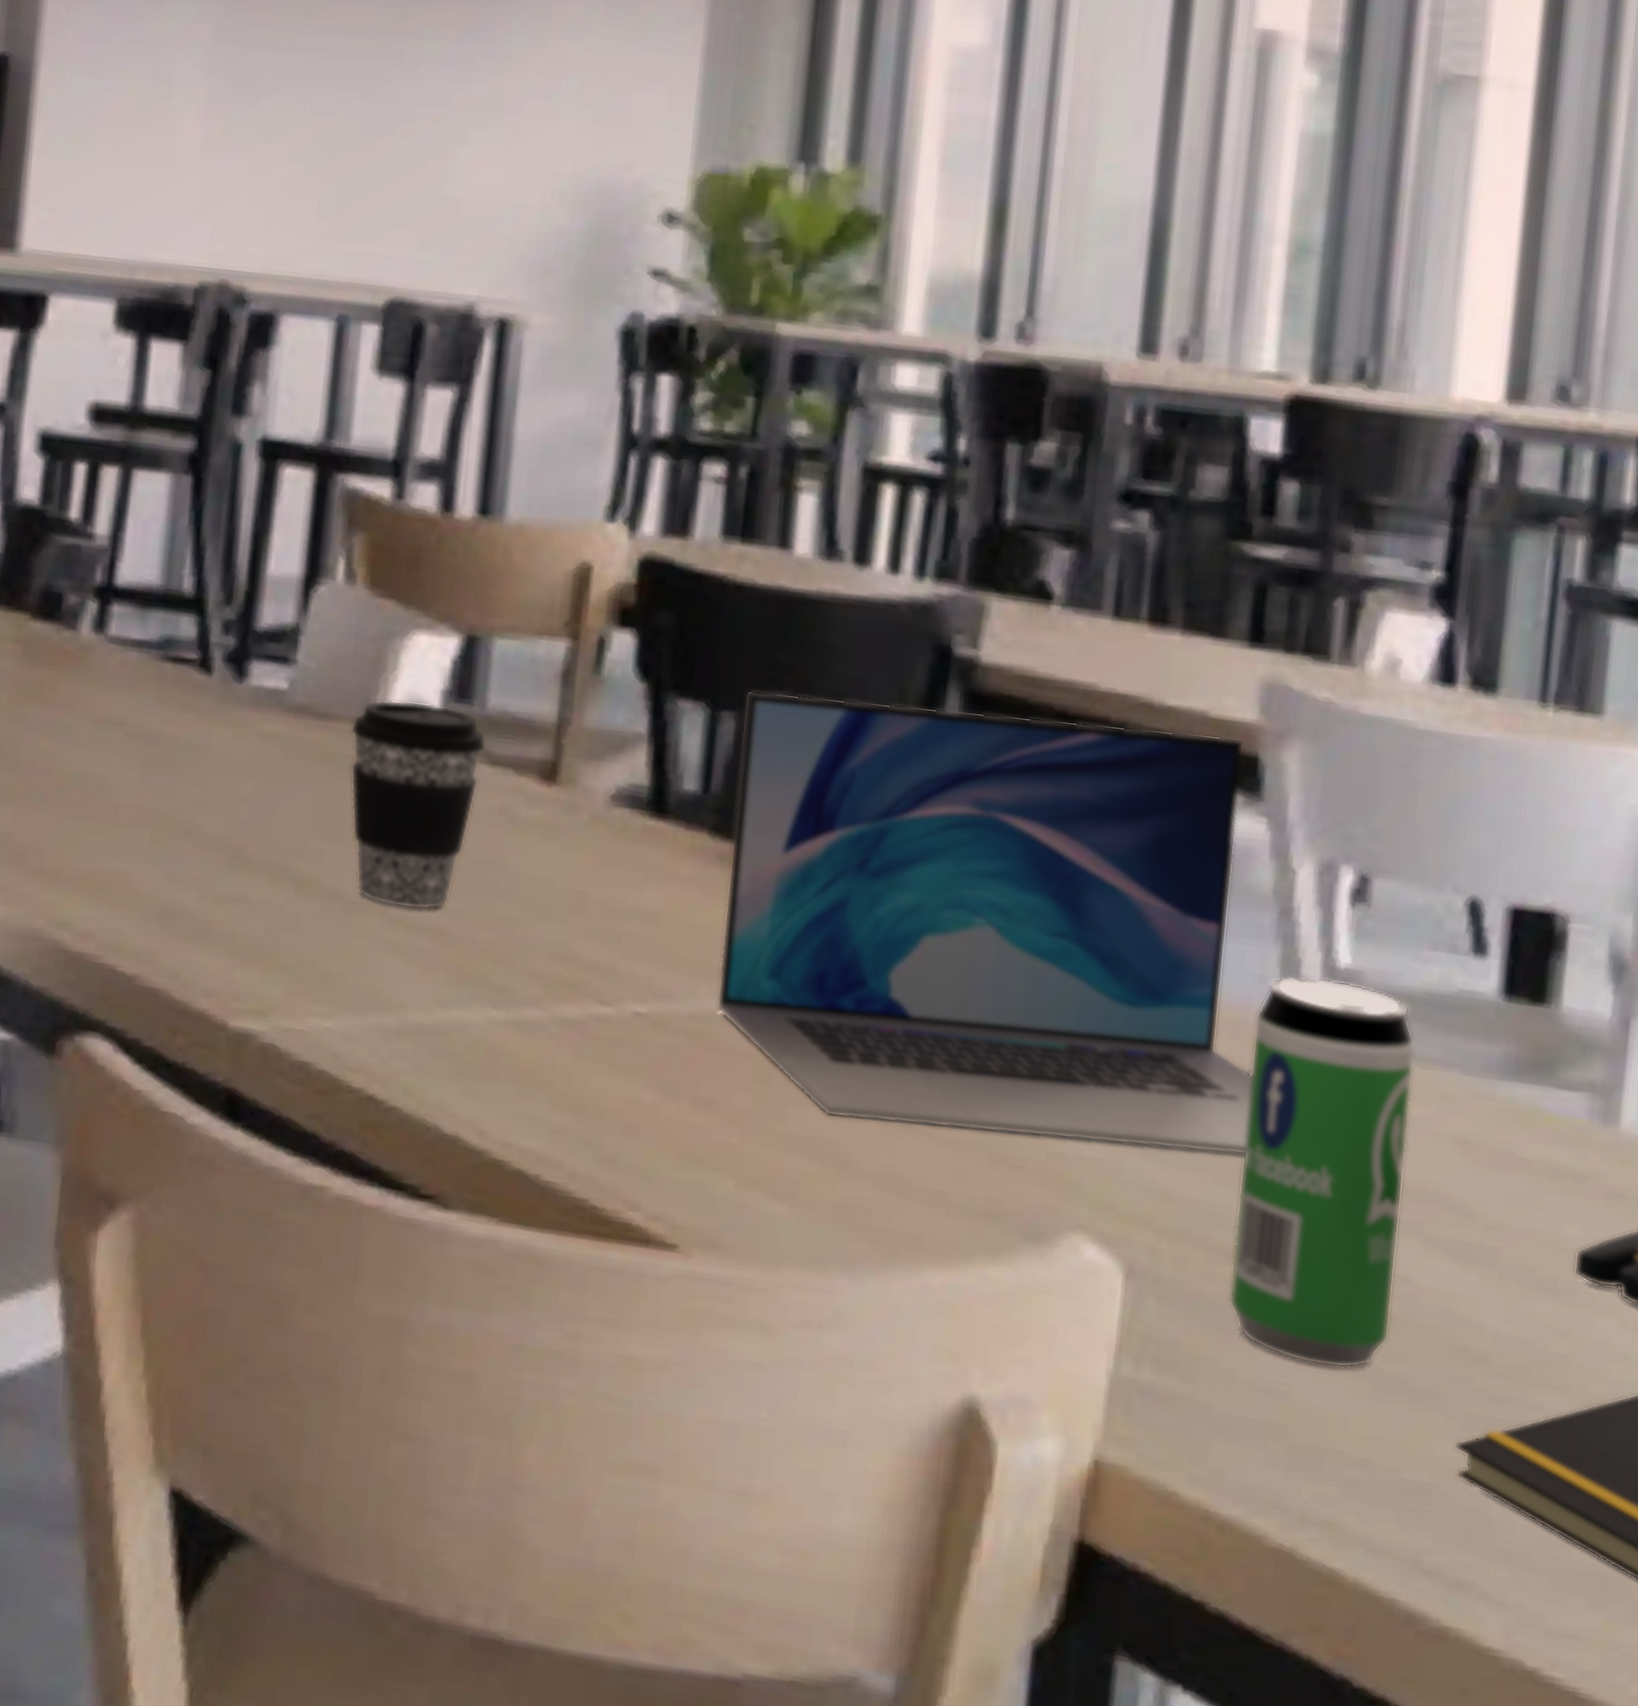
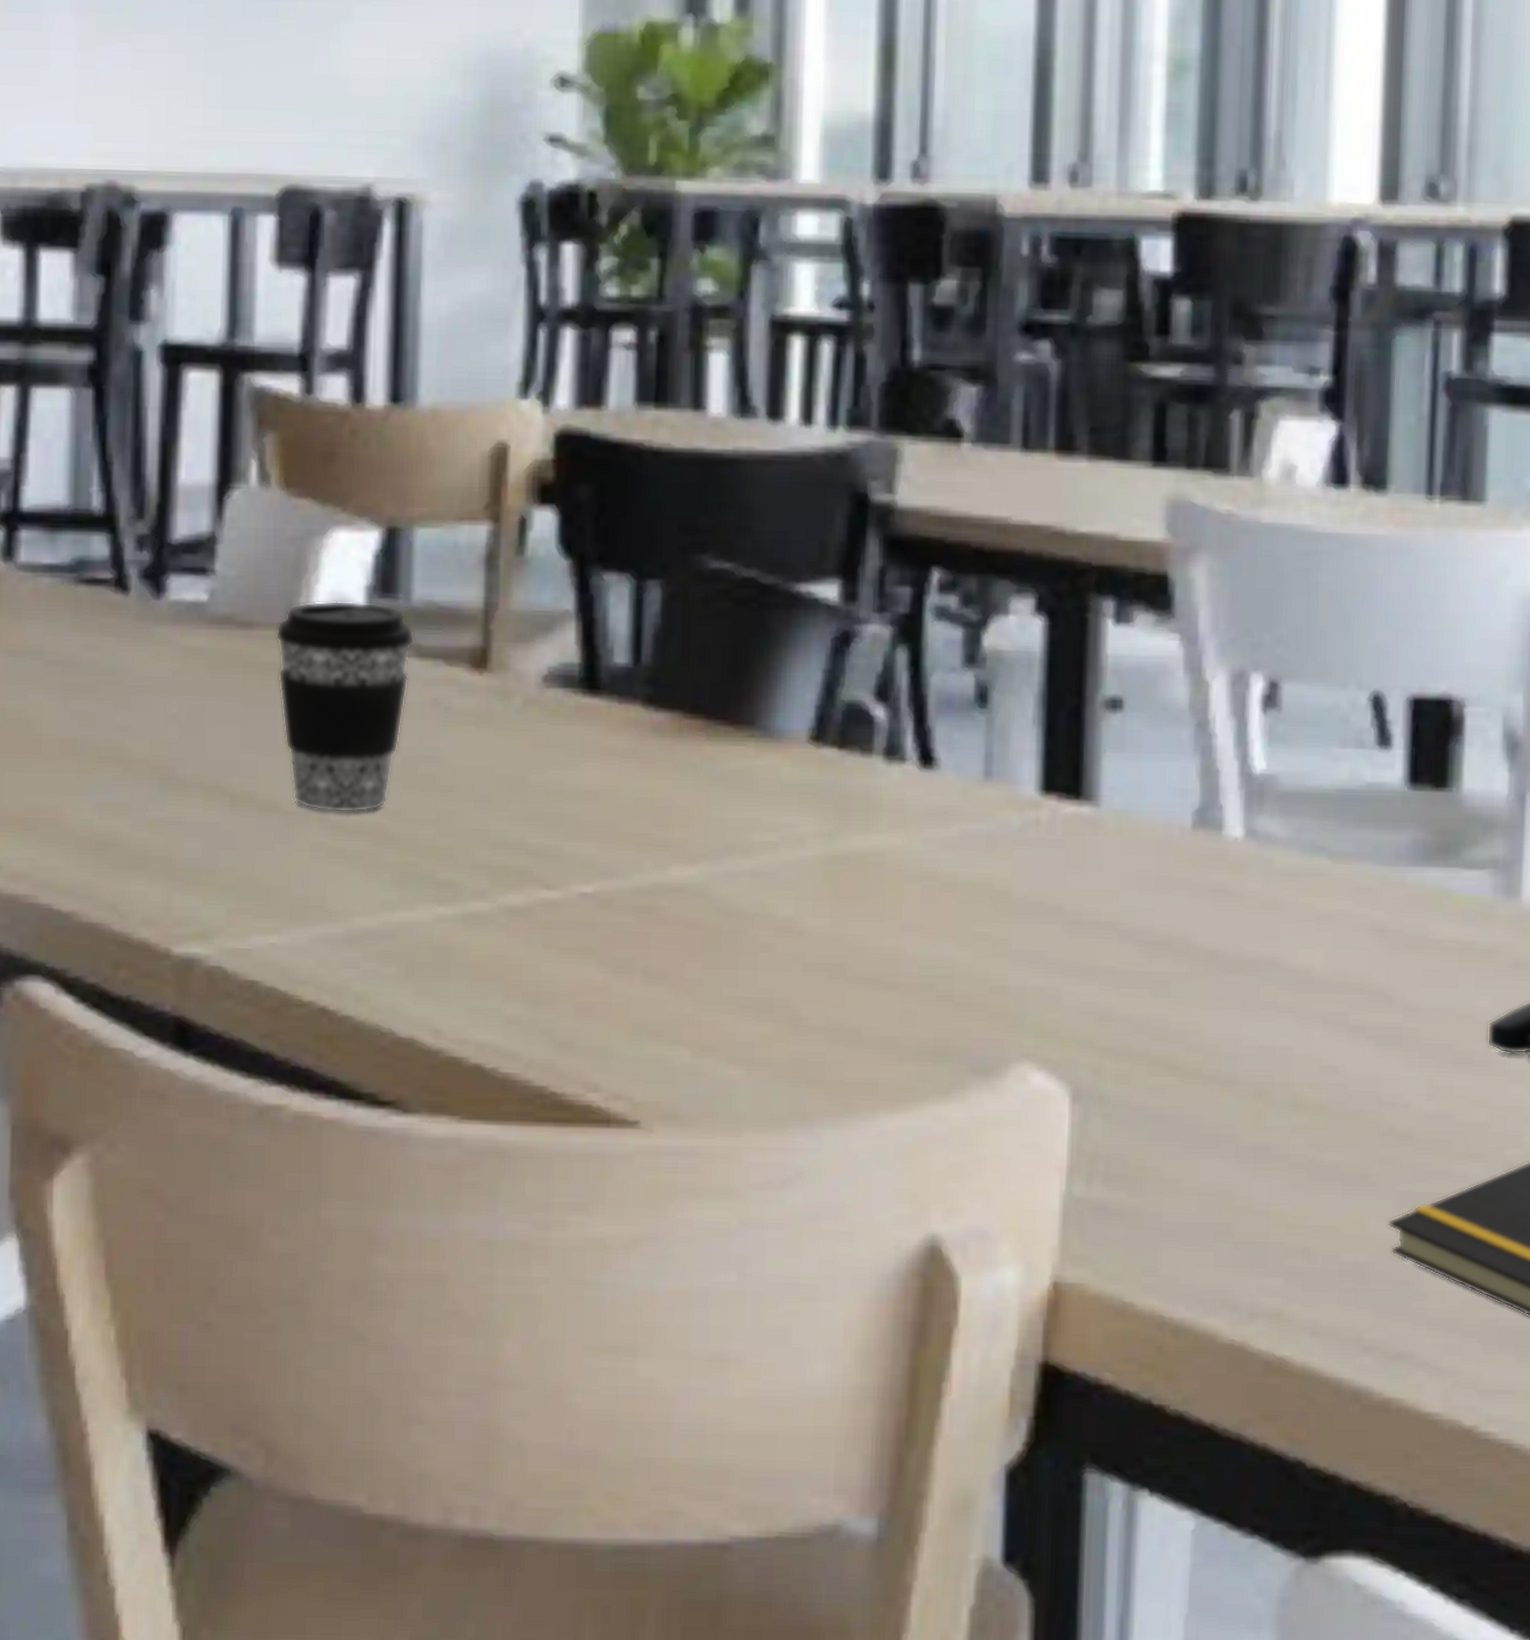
laptop: present [716,690,1253,1156] -> none [661,556,1181,976]
beverage can: present [1229,975,1416,1369] -> none [1170,785,1330,1163]

